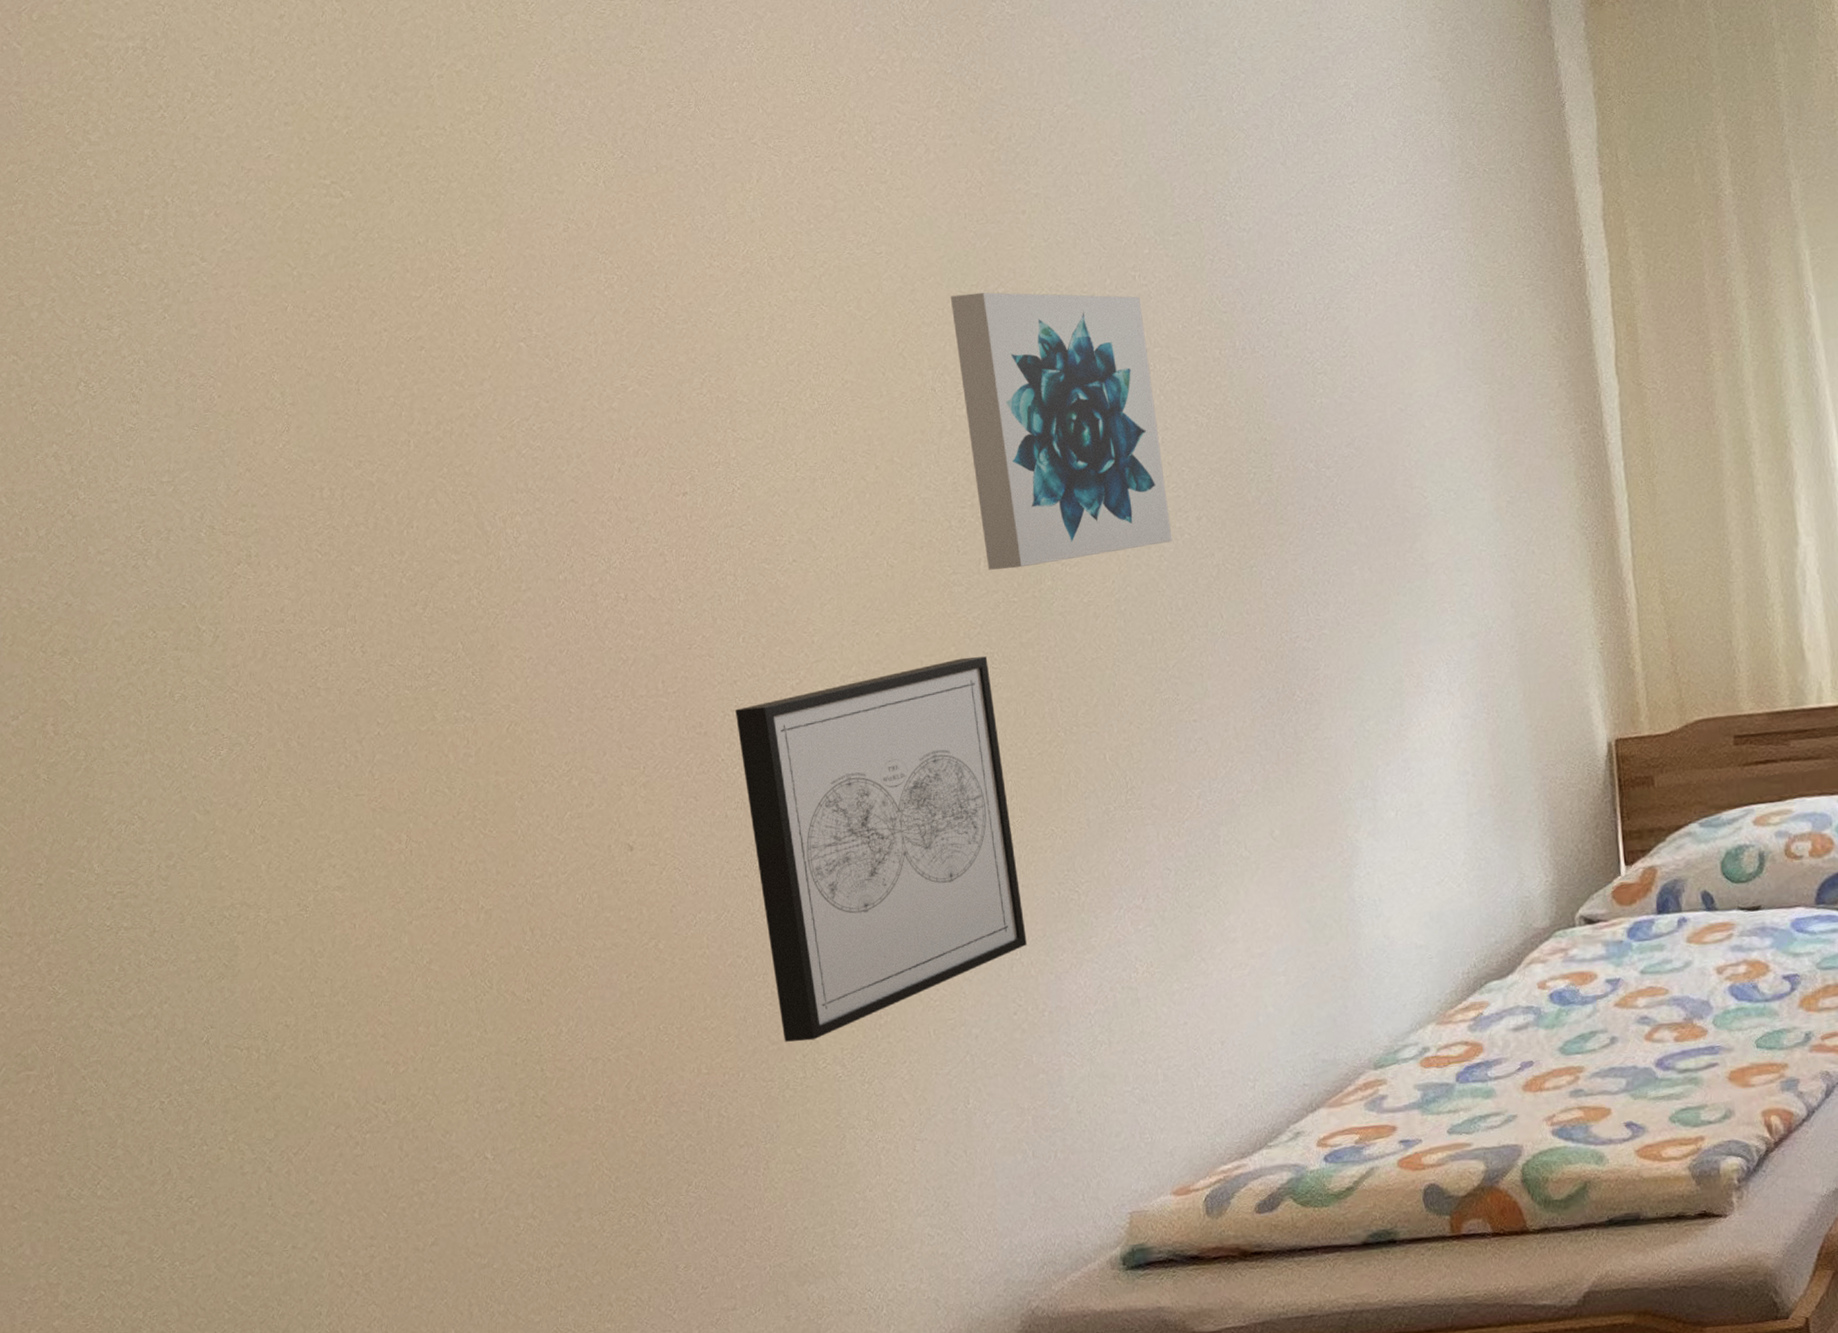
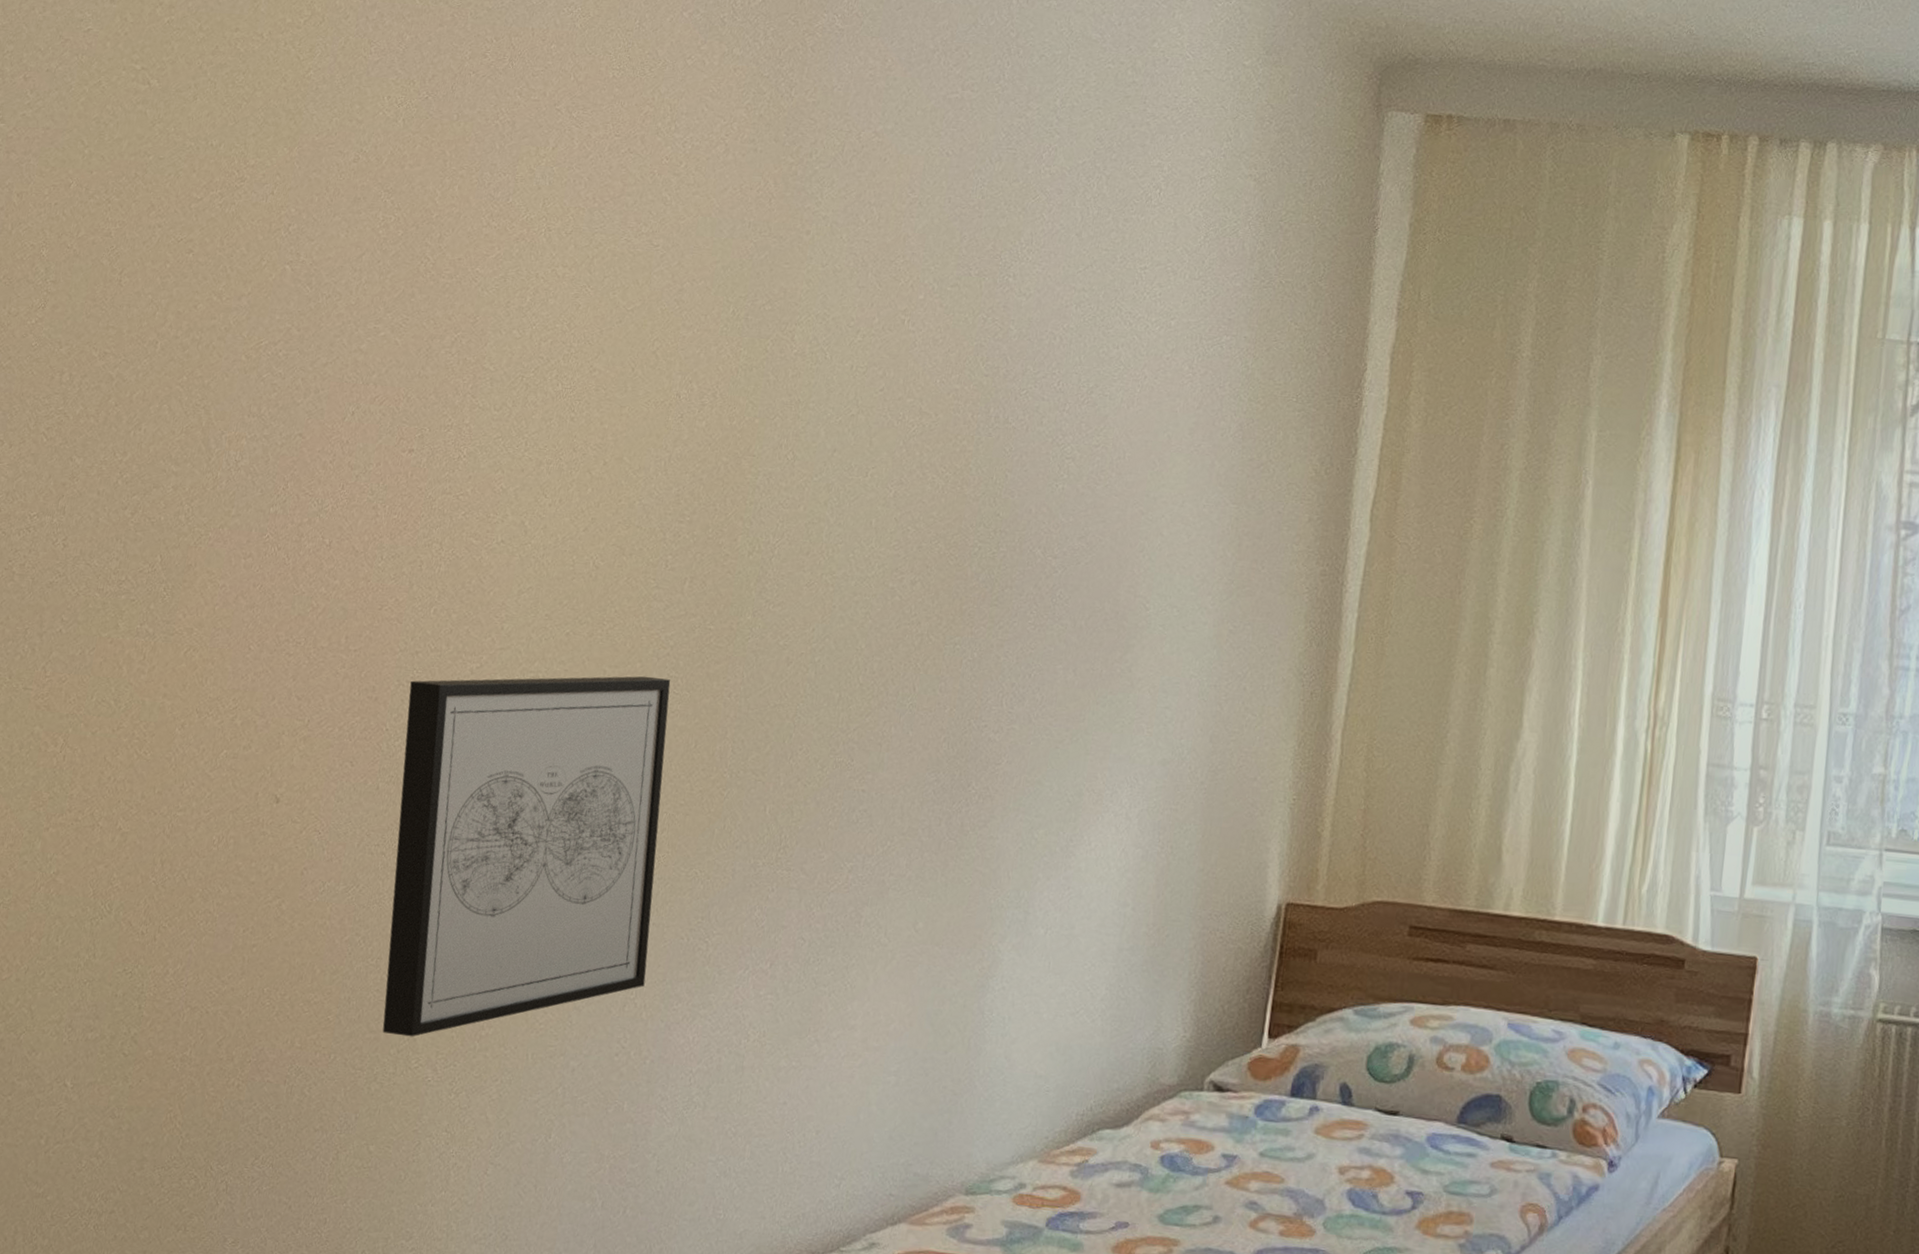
wall art: present [950,292,1173,570] -> none [691,303,905,601]

